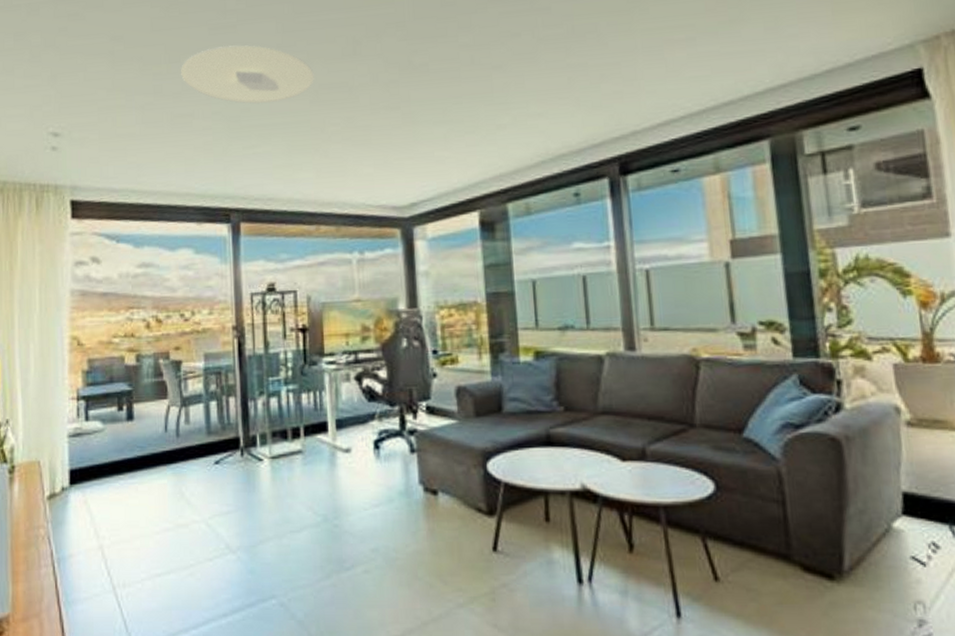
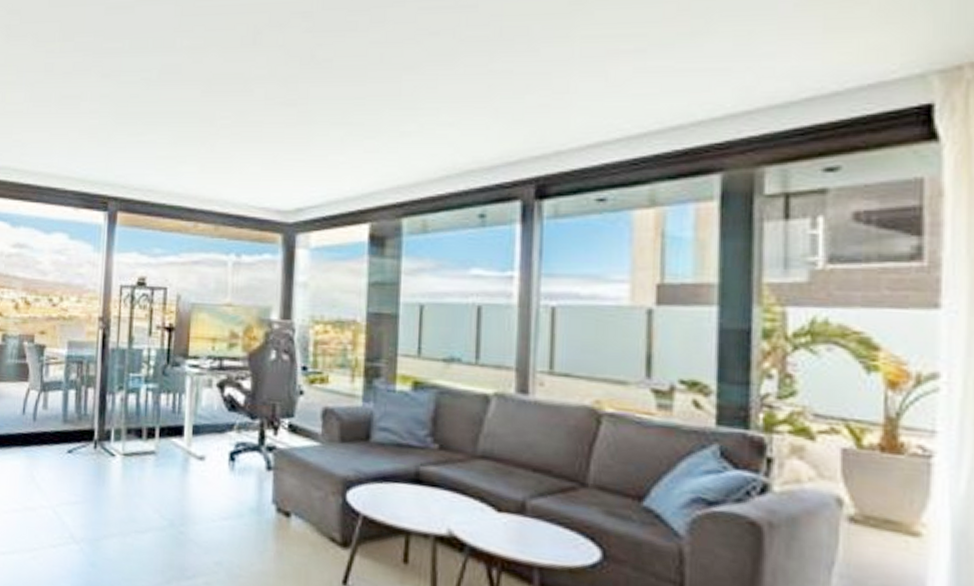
ceiling light: present [181,45,315,104] -> none [73,26,210,89]

